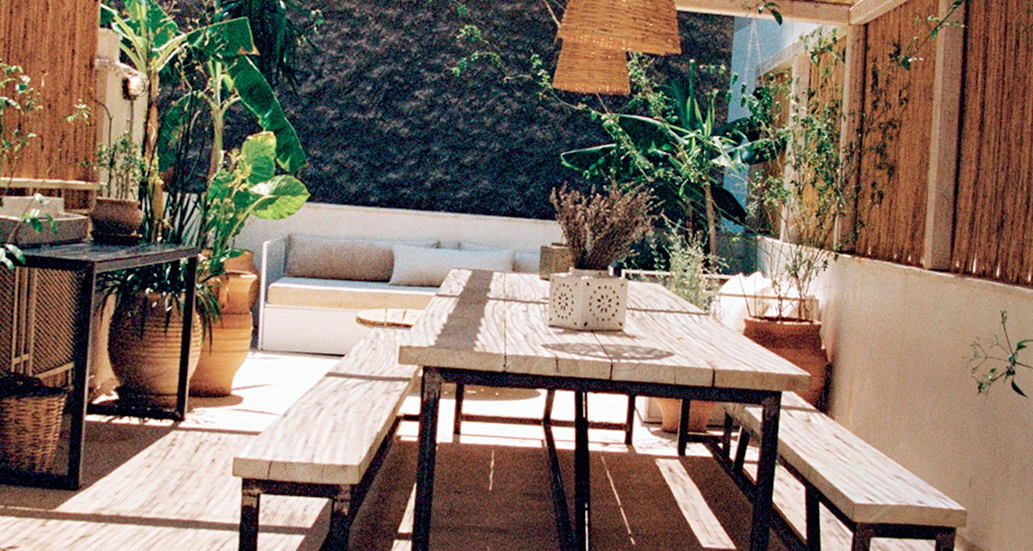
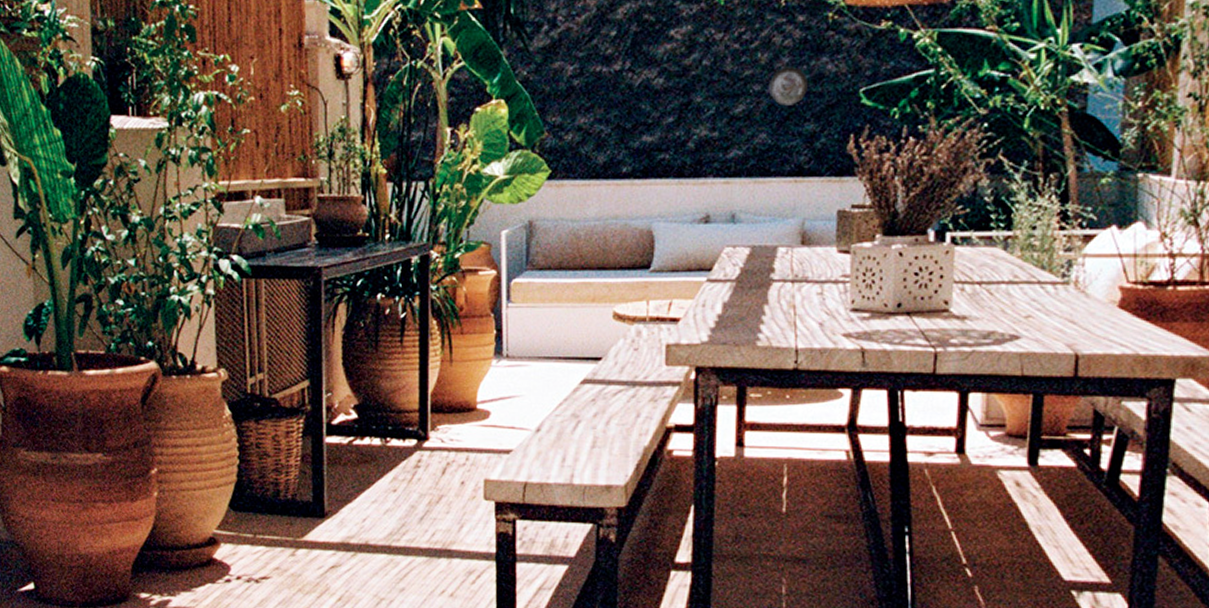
decorative plate: none [491,130,522,161] -> present [768,66,808,106]

